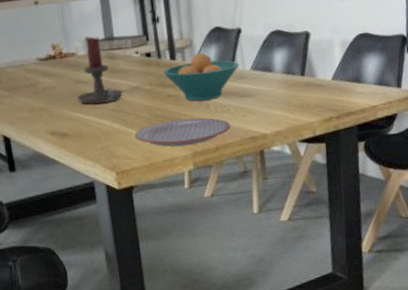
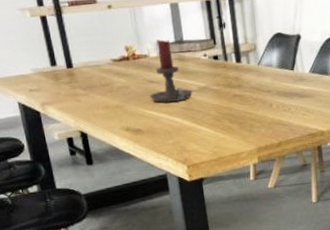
plate: present [134,117,231,147] -> none [204,116,292,142]
fruit bowl: present [163,52,239,102] -> none [229,56,299,101]

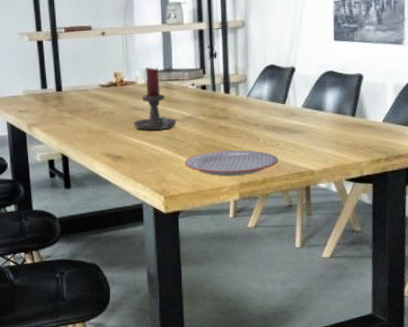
plate: none [204,116,292,142] -> present [185,150,278,177]

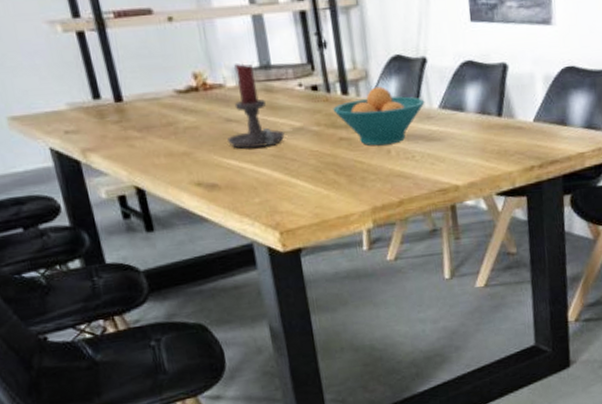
plate: present [185,150,278,177] -> none [300,165,416,201]
fruit bowl: none [216,88,291,134] -> present [333,86,425,146]

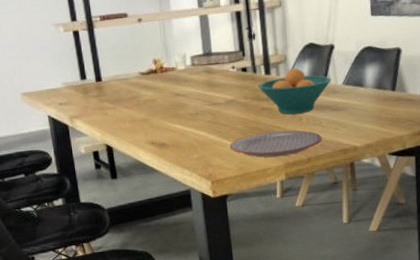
candle holder: present [227,64,285,149] -> none [176,52,219,116]
plate: none [300,165,416,201] -> present [229,130,322,158]

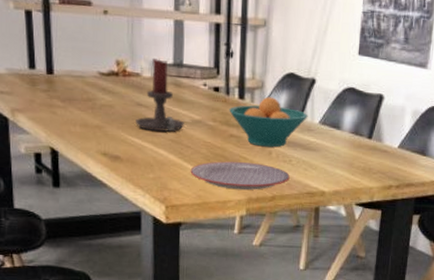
candle holder: none [176,52,219,116] -> present [135,58,184,132]

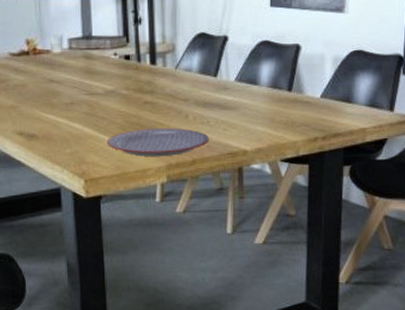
candle holder: present [135,58,184,132] -> none [49,34,98,106]
fruit bowl: present [229,97,308,148] -> none [141,59,223,111]

